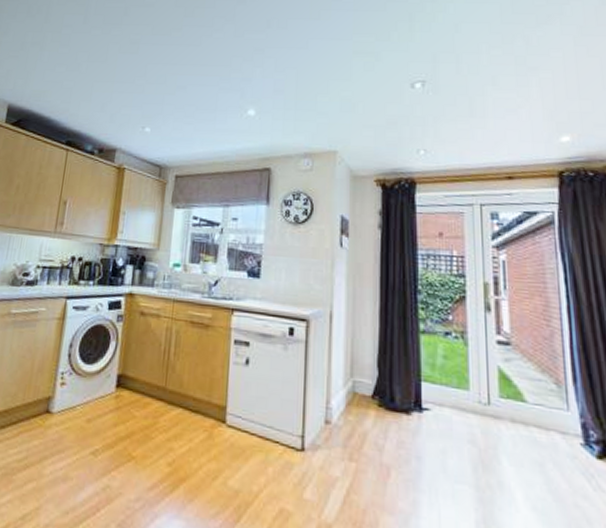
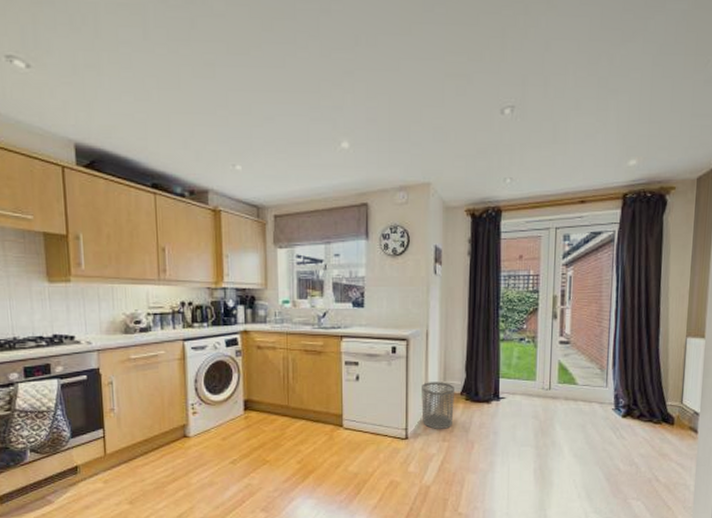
waste bin: none [322,376,364,443] -> present [421,382,454,429]

